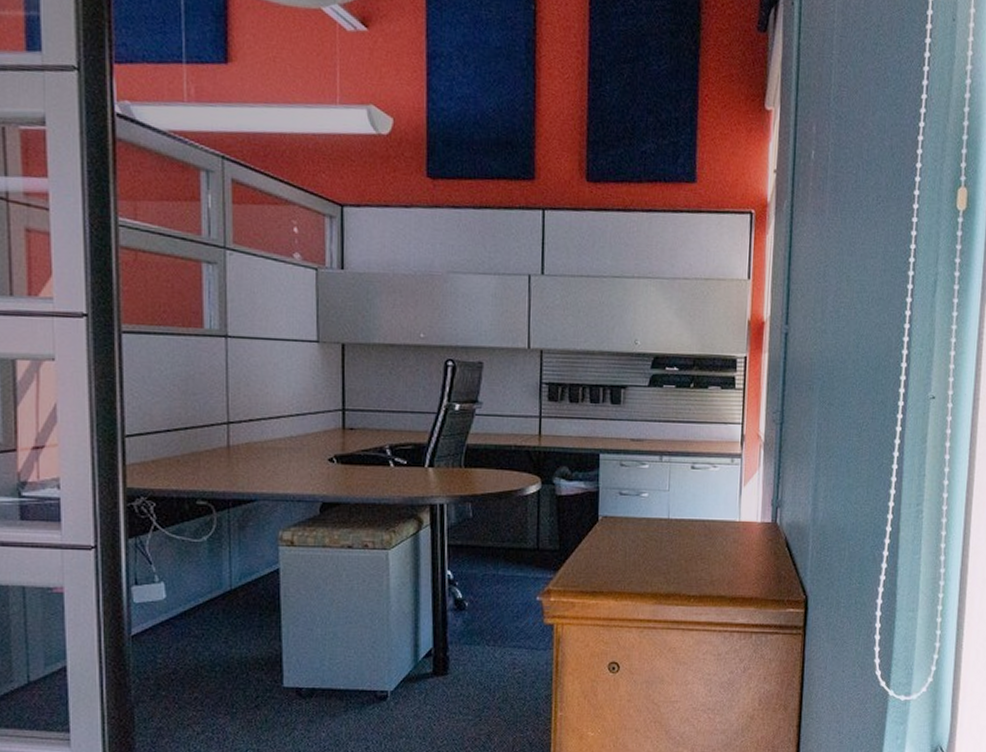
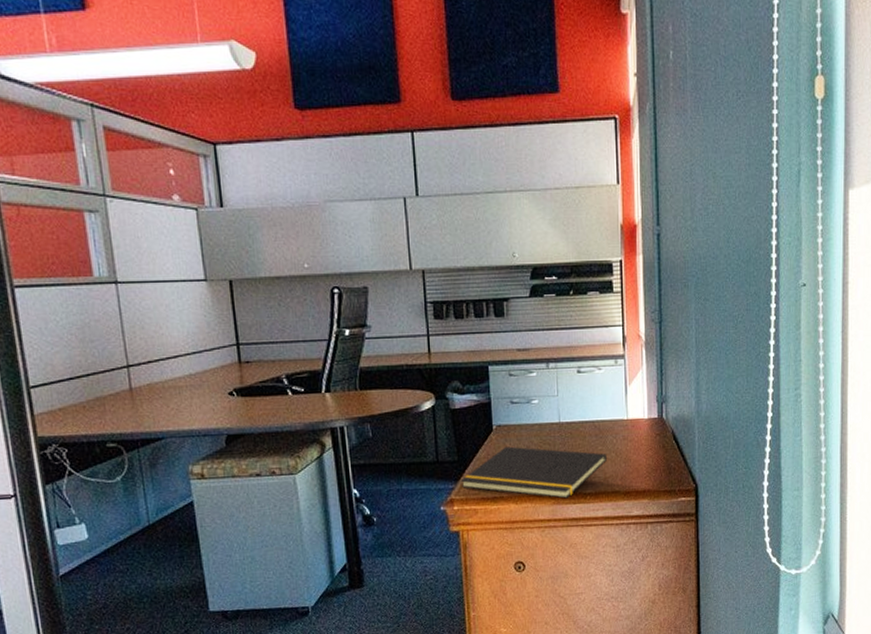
notepad: none [560,539,716,599] -> present [460,446,608,499]

